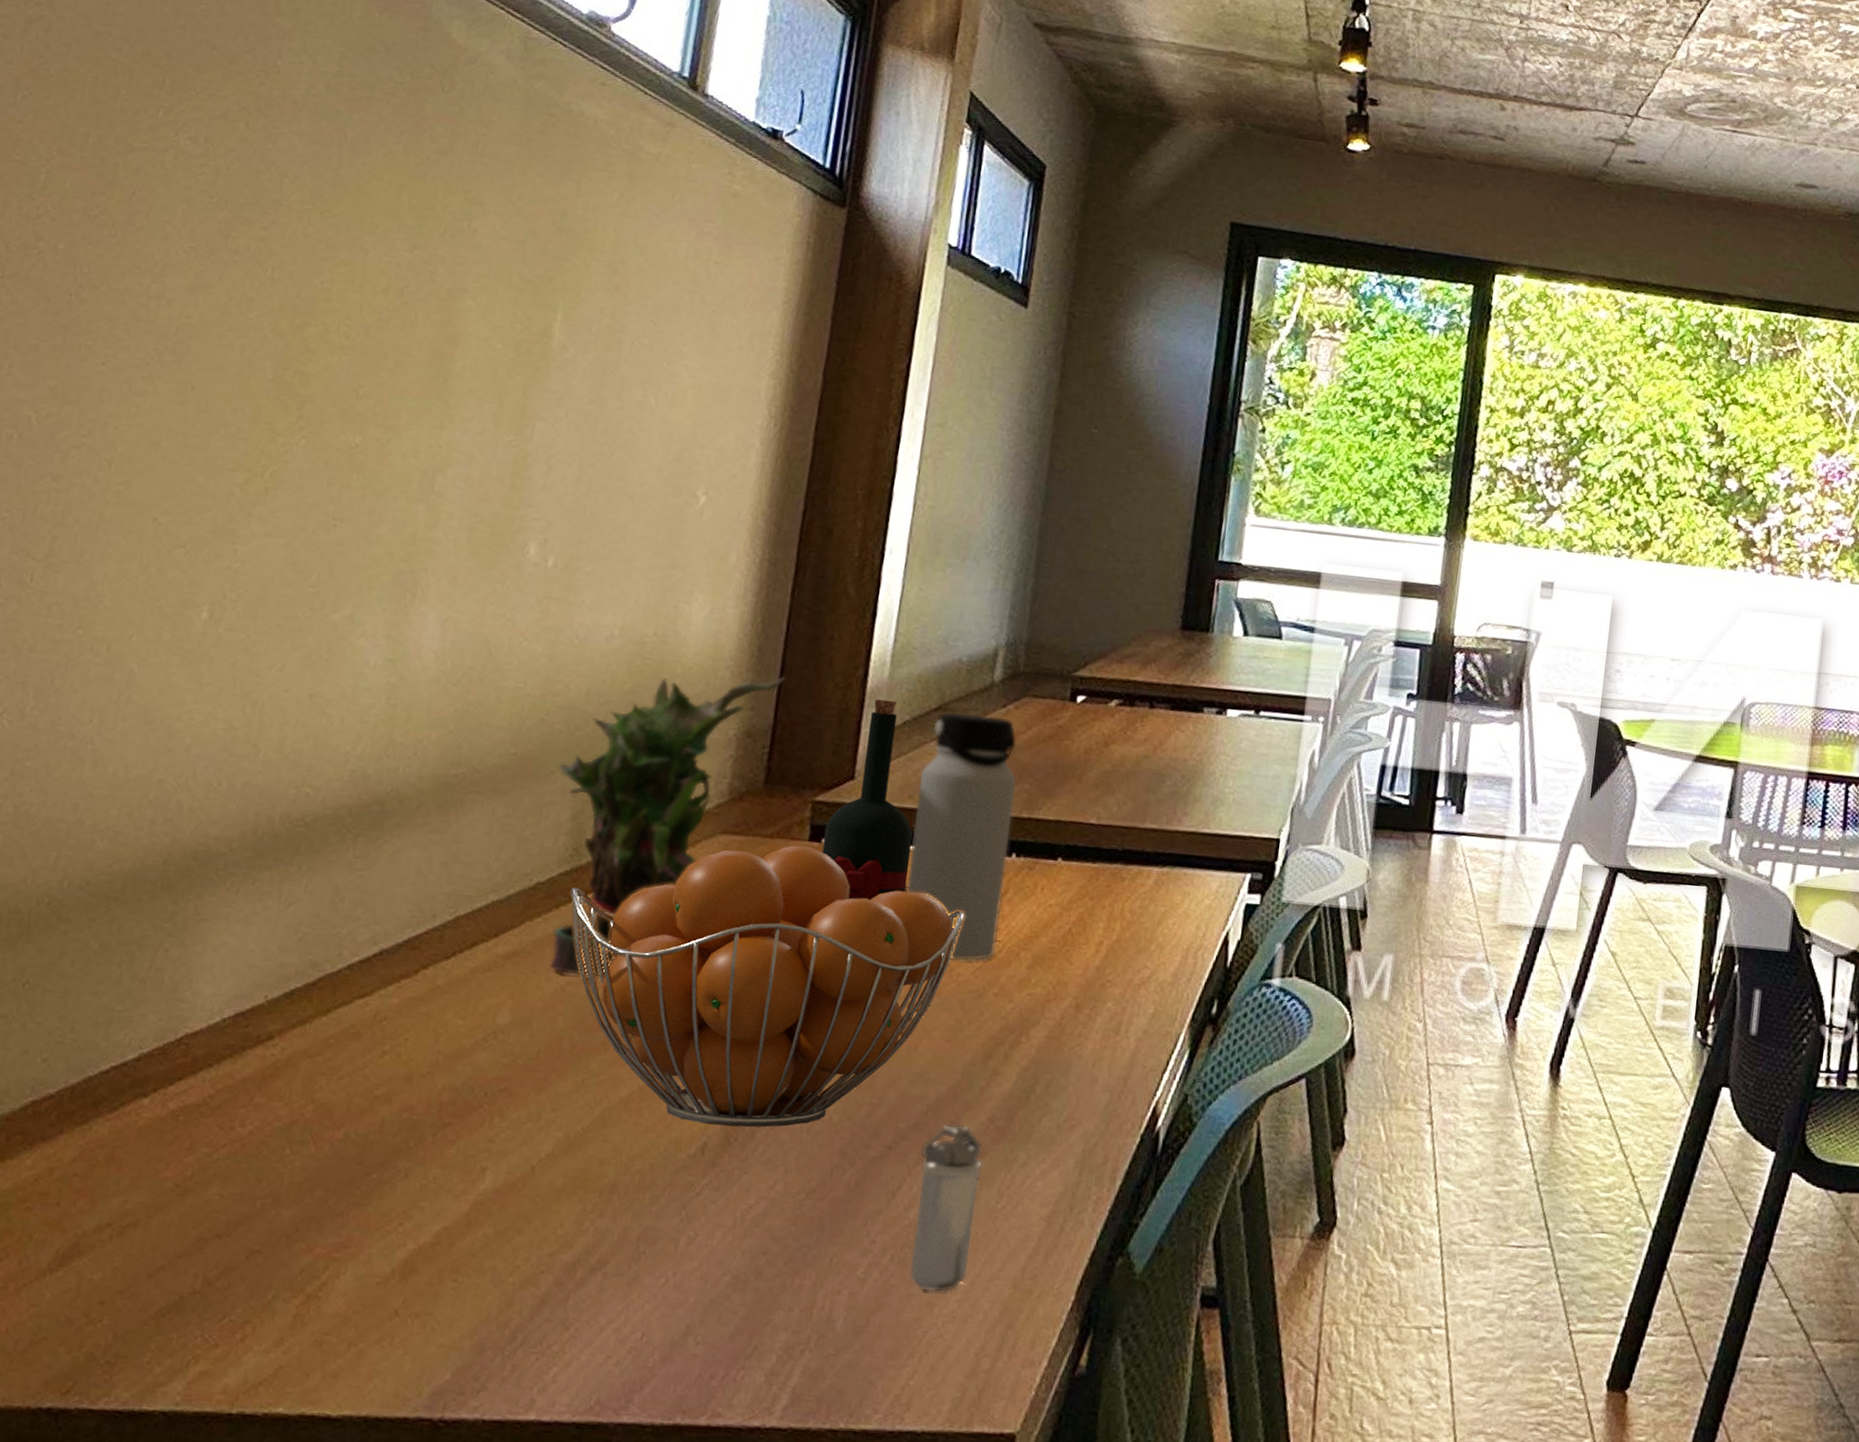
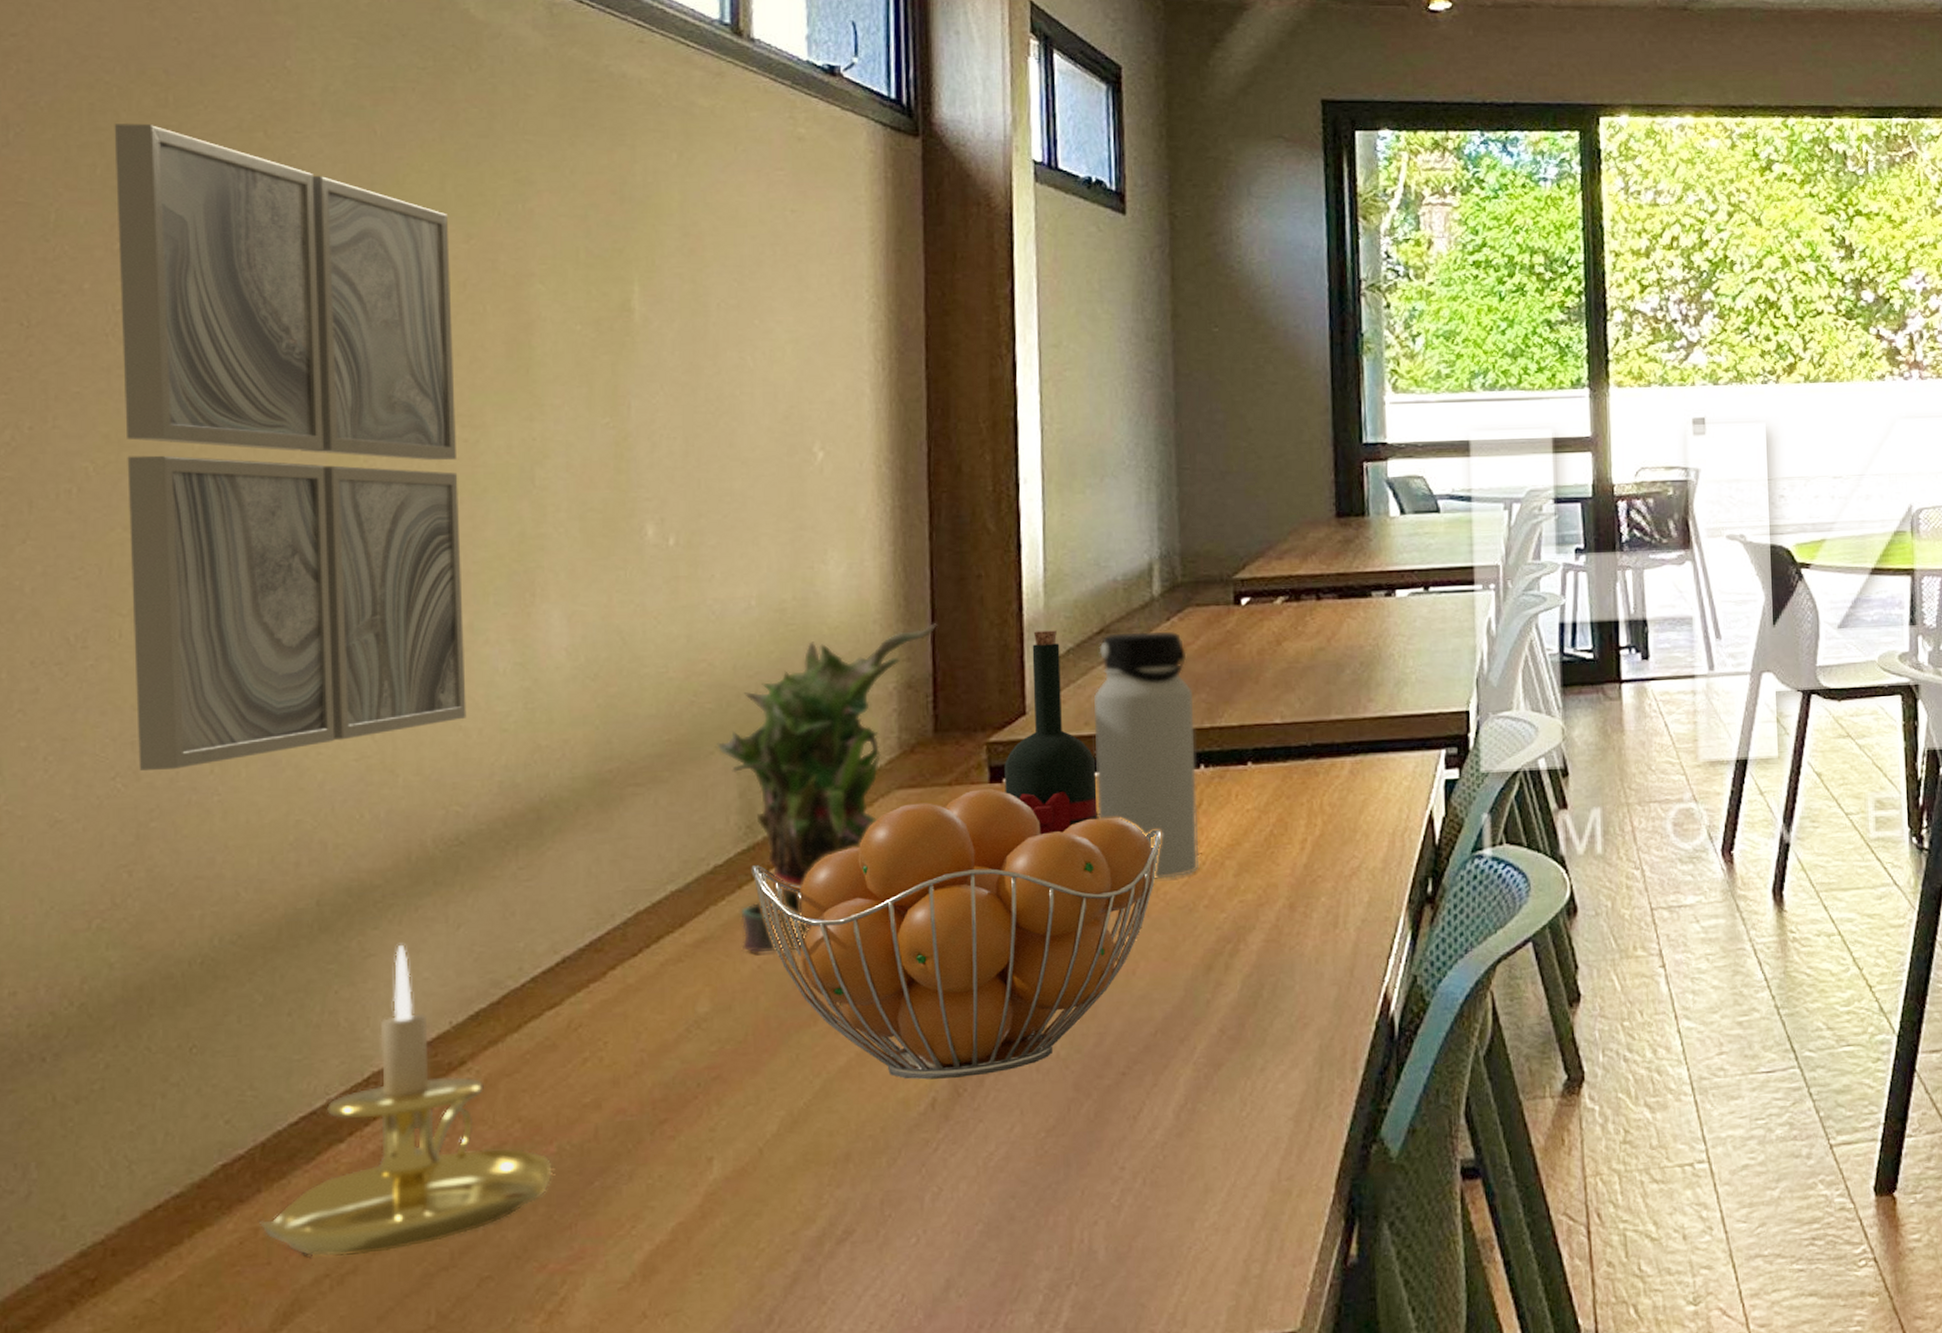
wall art: none [25,98,398,714] -> present [114,123,467,770]
candle holder: none [55,913,336,1211] -> present [258,944,553,1257]
shaker: present [909,1124,983,1292] -> none [1157,1040,1223,1208]

